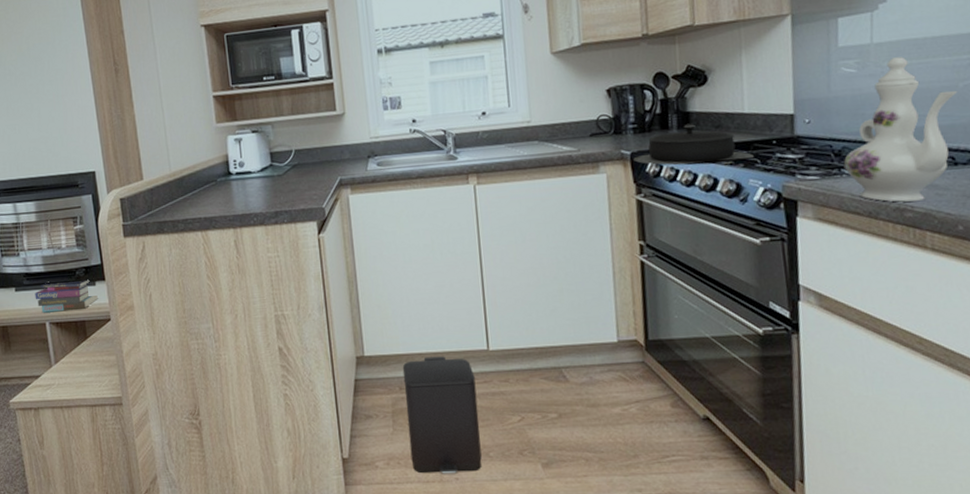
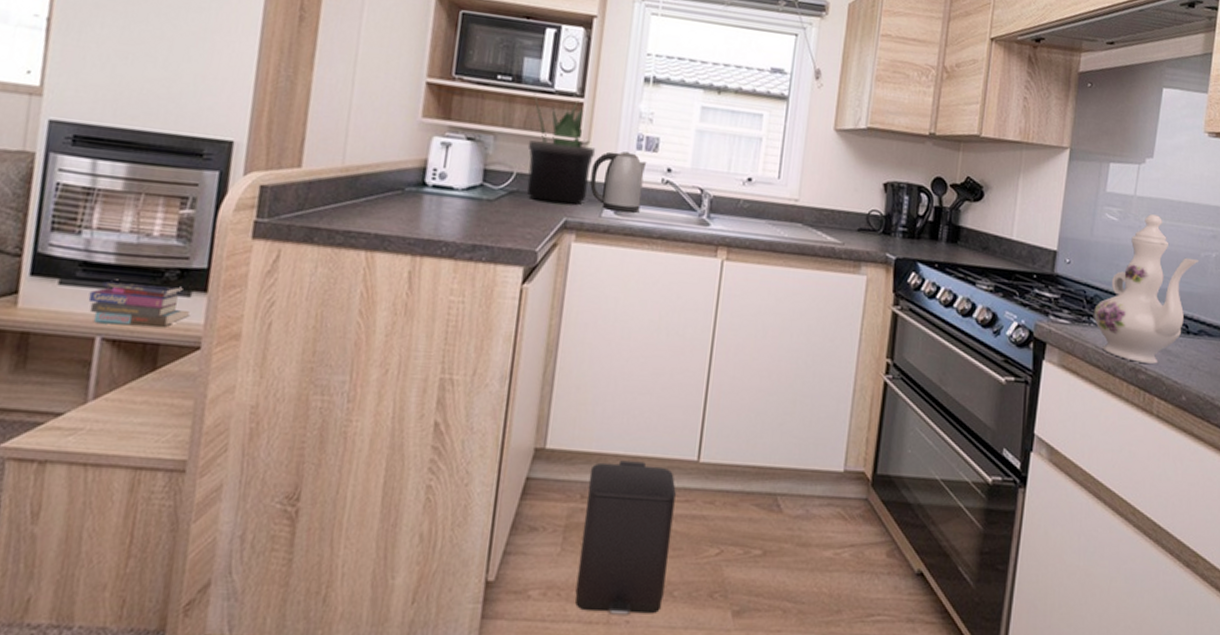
planter: none [293,82,352,168] -> present [526,93,596,204]
kettle: none [351,113,397,164] -> present [590,151,647,213]
cooking pot: present [633,123,754,166] -> none [897,238,1014,291]

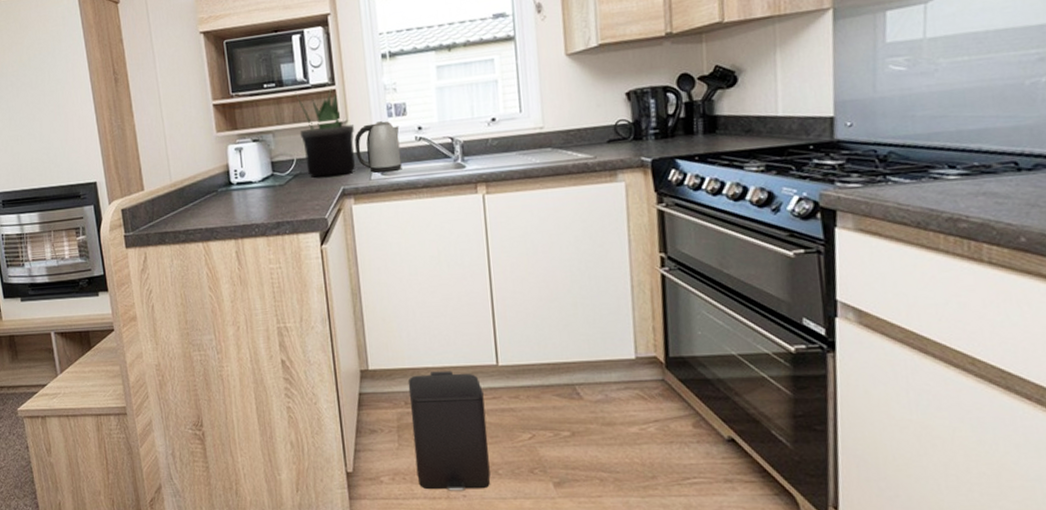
books: present [88,279,191,327] -> none [39,290,102,323]
ewer: present [1093,214,1200,364] -> none [889,52,1024,212]

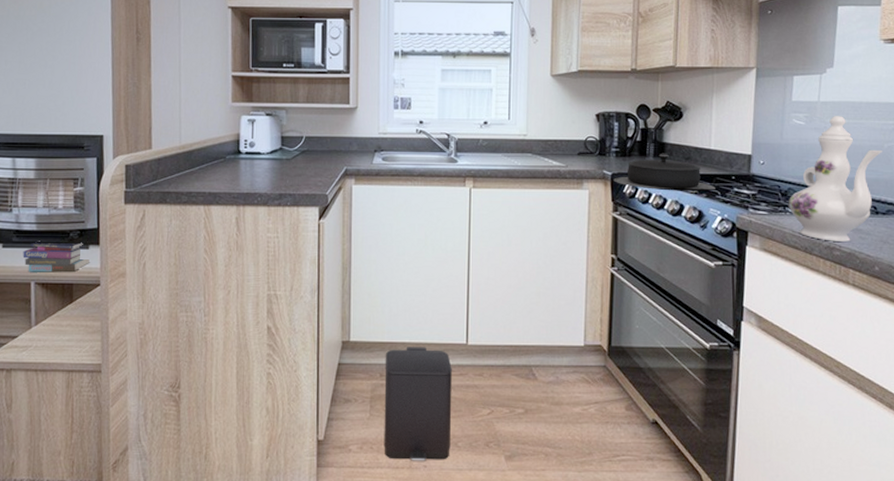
books: none [39,290,102,323] -> present [23,241,91,273]
planter: present [294,89,355,178] -> none [311,75,363,157]
kettle: present [355,121,402,173] -> none [362,112,403,158]
cooking pot: none [654,127,788,173] -> present [613,153,715,192]
ewer: none [889,52,1024,212] -> present [788,116,883,242]

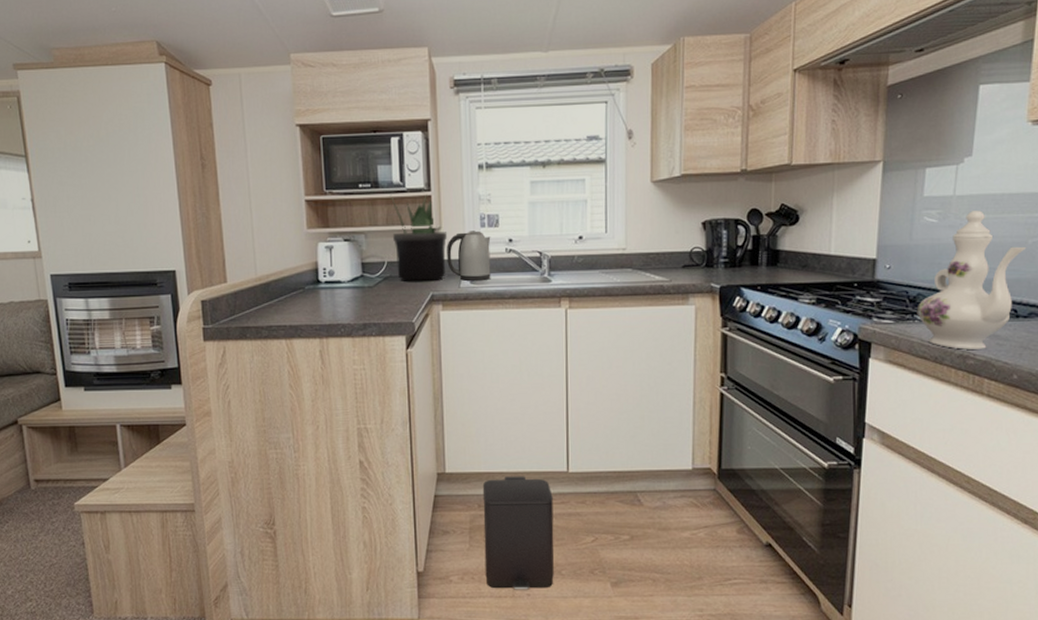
books: present [23,241,91,273] -> none [105,382,174,415]
planter: none [311,75,363,157] -> present [390,194,448,282]
kettle: none [362,112,403,158] -> present [447,230,491,281]
cooking pot: present [613,153,715,192] -> none [722,261,835,303]

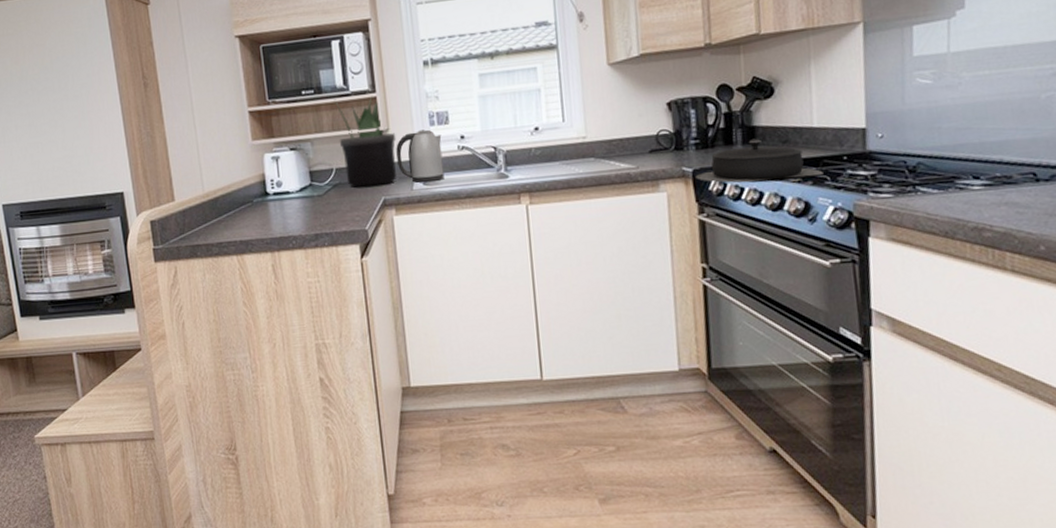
pedal bin: present [482,476,554,591] -> none [451,386,536,512]
cooking pot: none [722,261,835,303] -> present [695,138,823,184]
ewer: present [916,211,1027,350] -> none [918,67,1040,221]

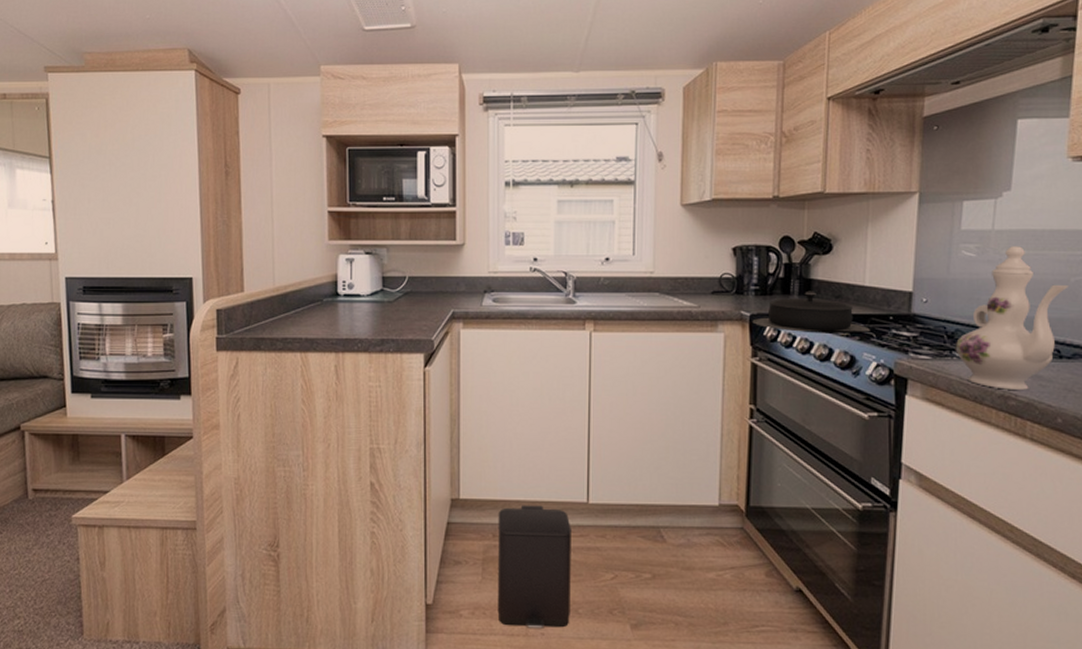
planter: present [334,96,396,188] -> none [414,209,471,299]
kettle: present [396,129,445,183] -> none [470,248,515,299]
pedal bin: none [451,386,536,512] -> present [497,505,573,630]
ewer: none [918,67,1040,221] -> present [955,246,1069,390]

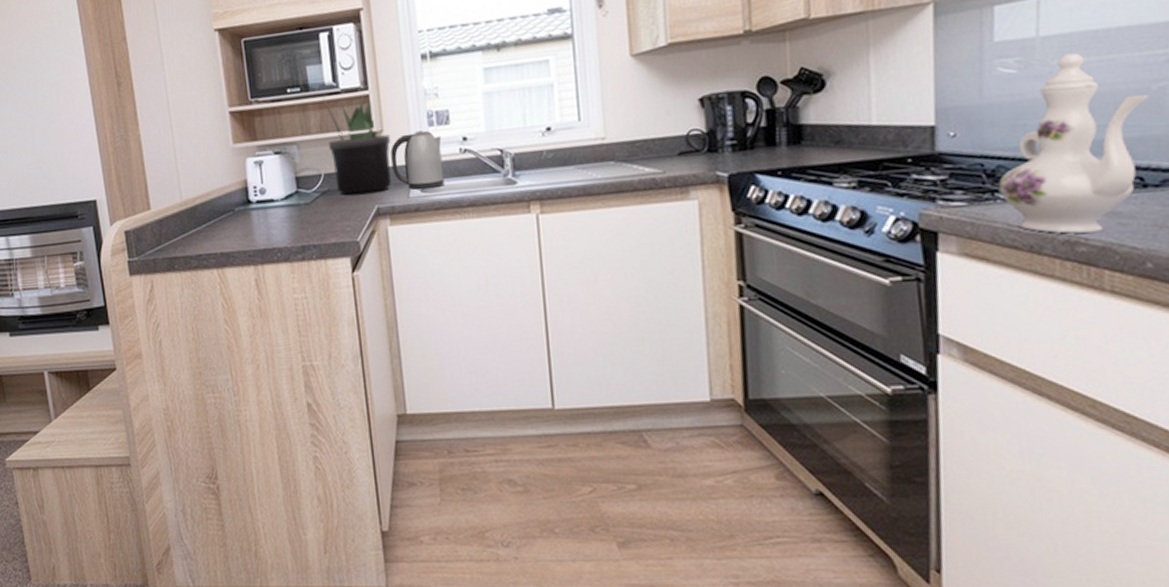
planter: none [414,209,471,299] -> present [322,94,391,195]
kettle: none [470,248,515,299] -> present [391,130,445,190]
pedal bin: present [497,505,573,630] -> none [451,415,546,554]
cooking pot: present [752,290,870,335] -> none [732,138,883,190]

